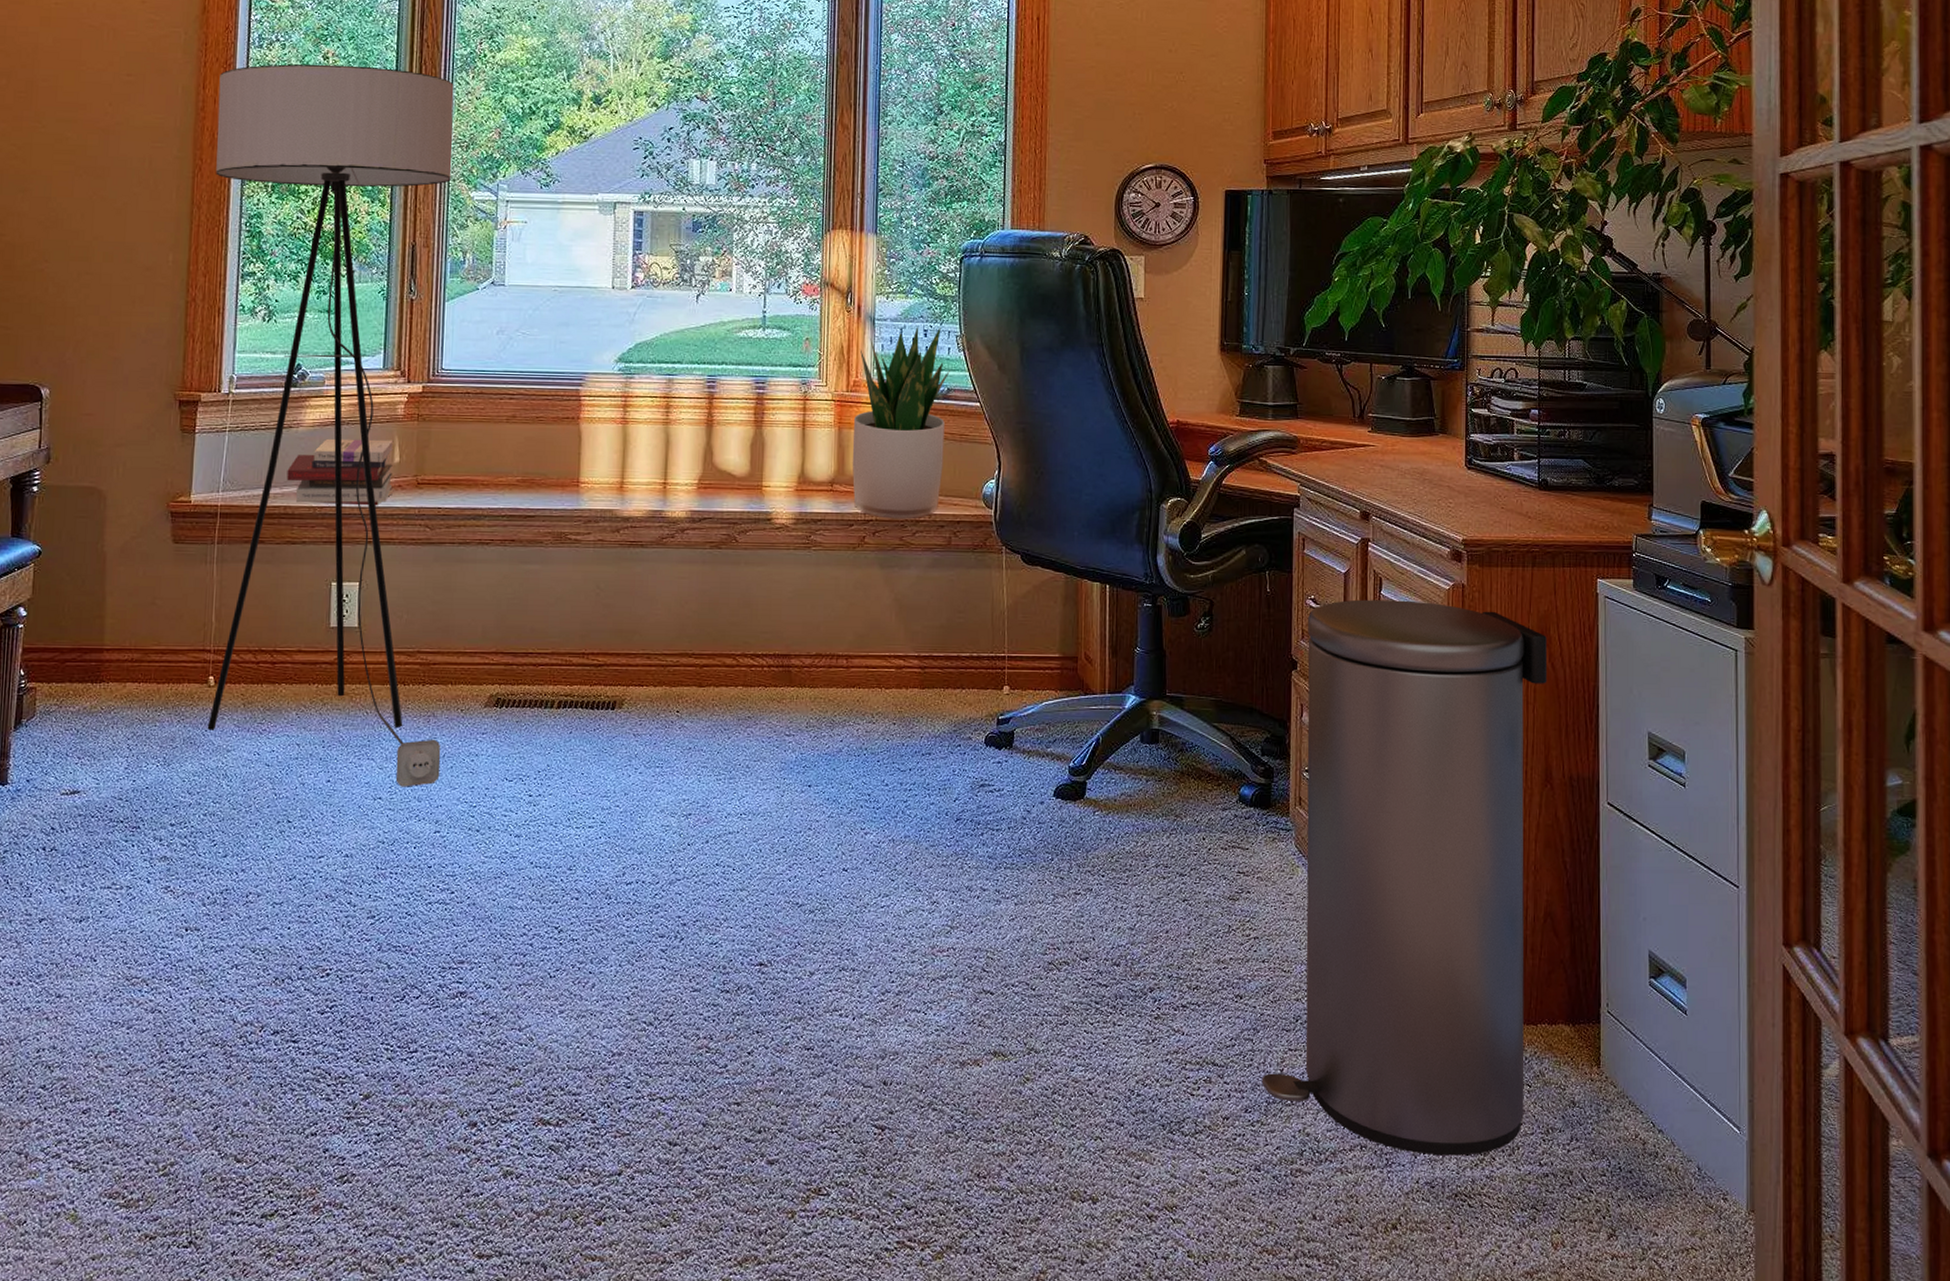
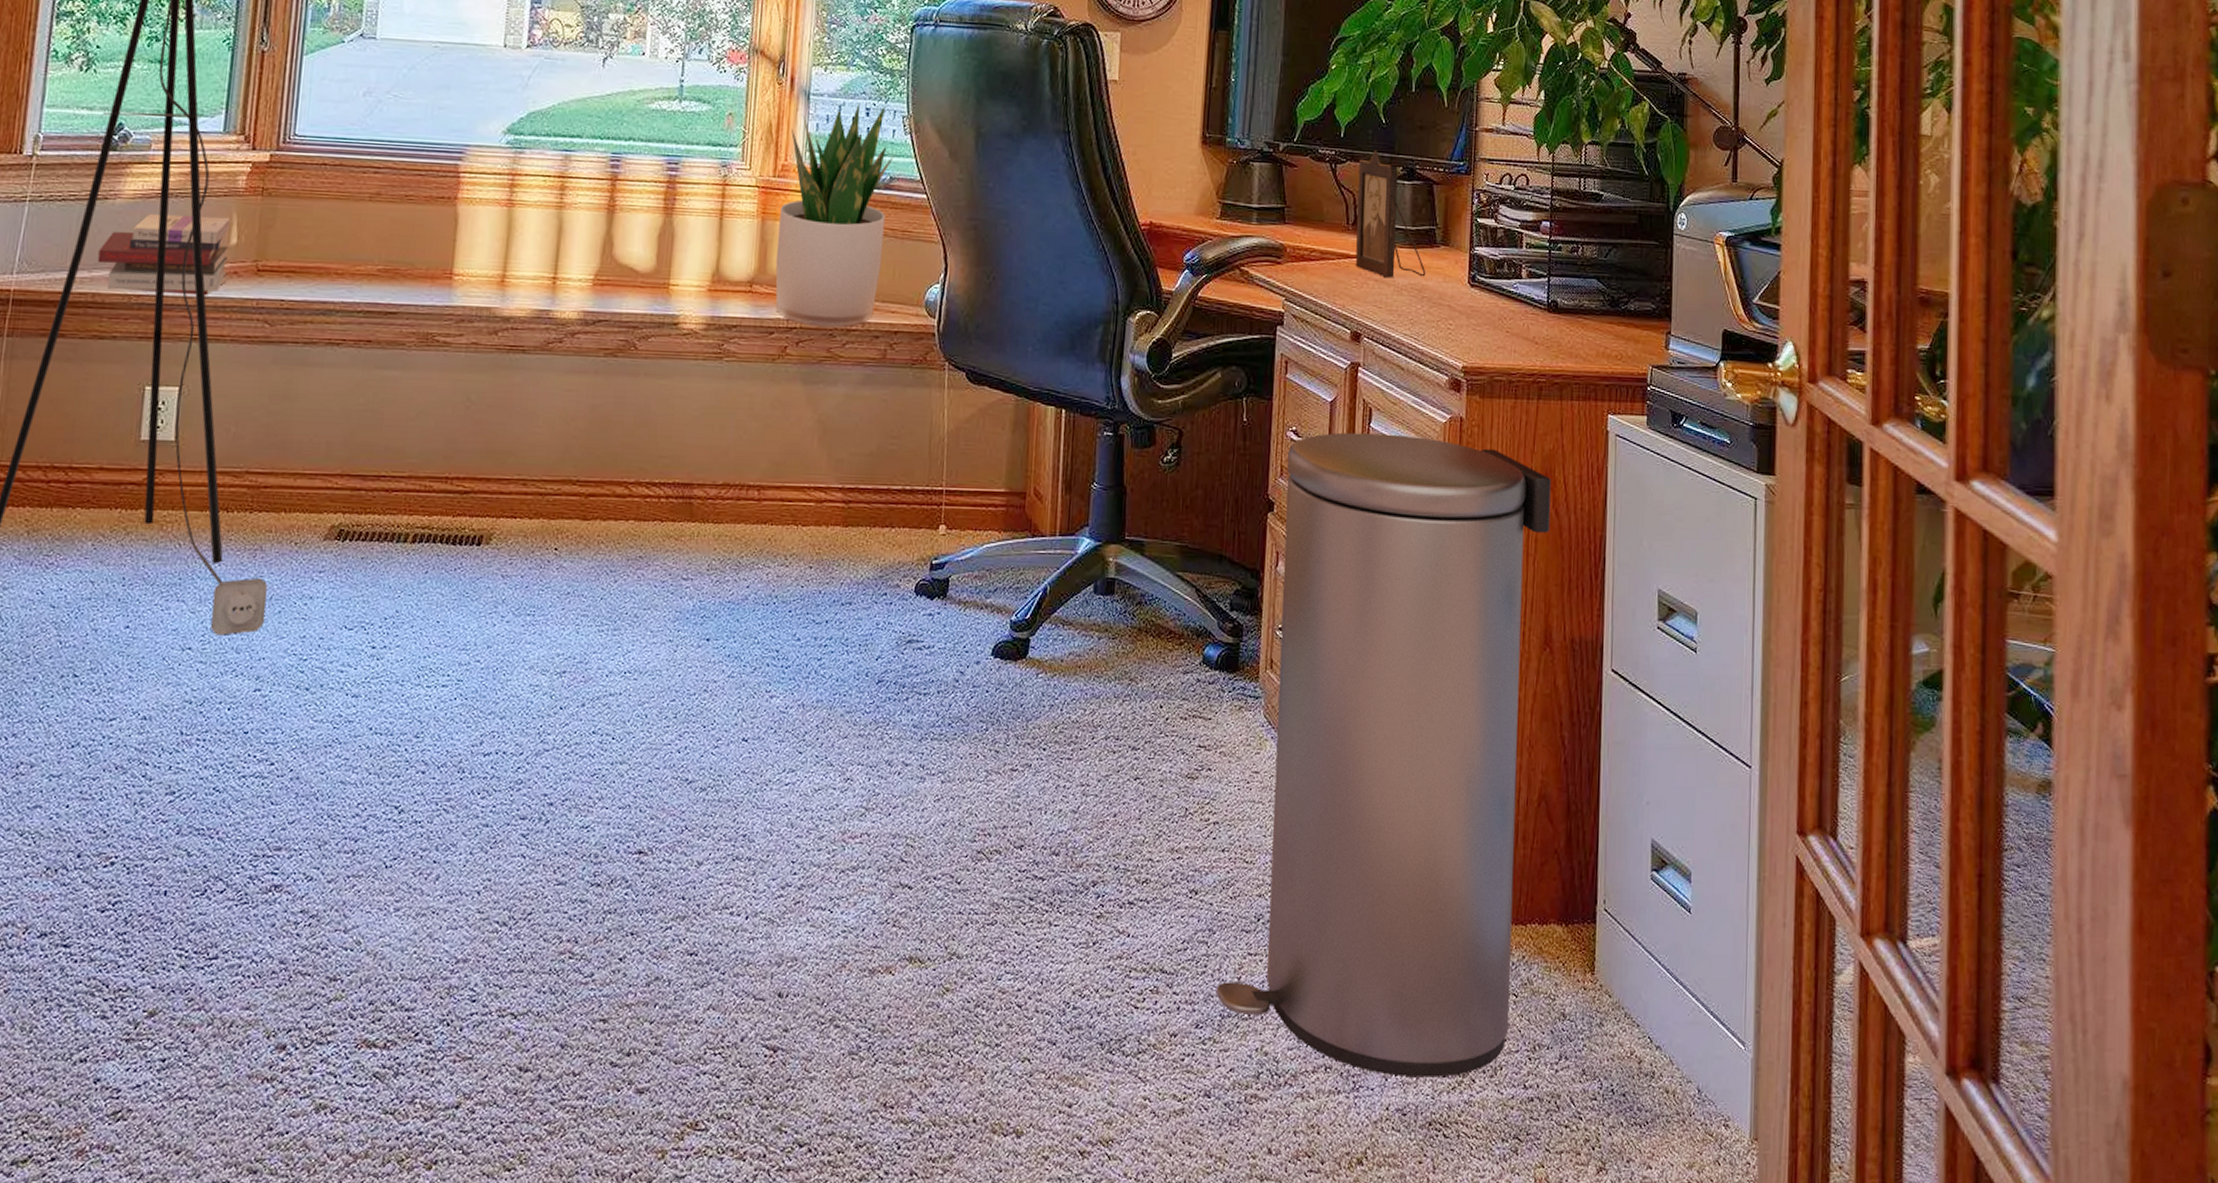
photo frame: none [1362,351,1427,464] -> present [1355,149,1426,278]

